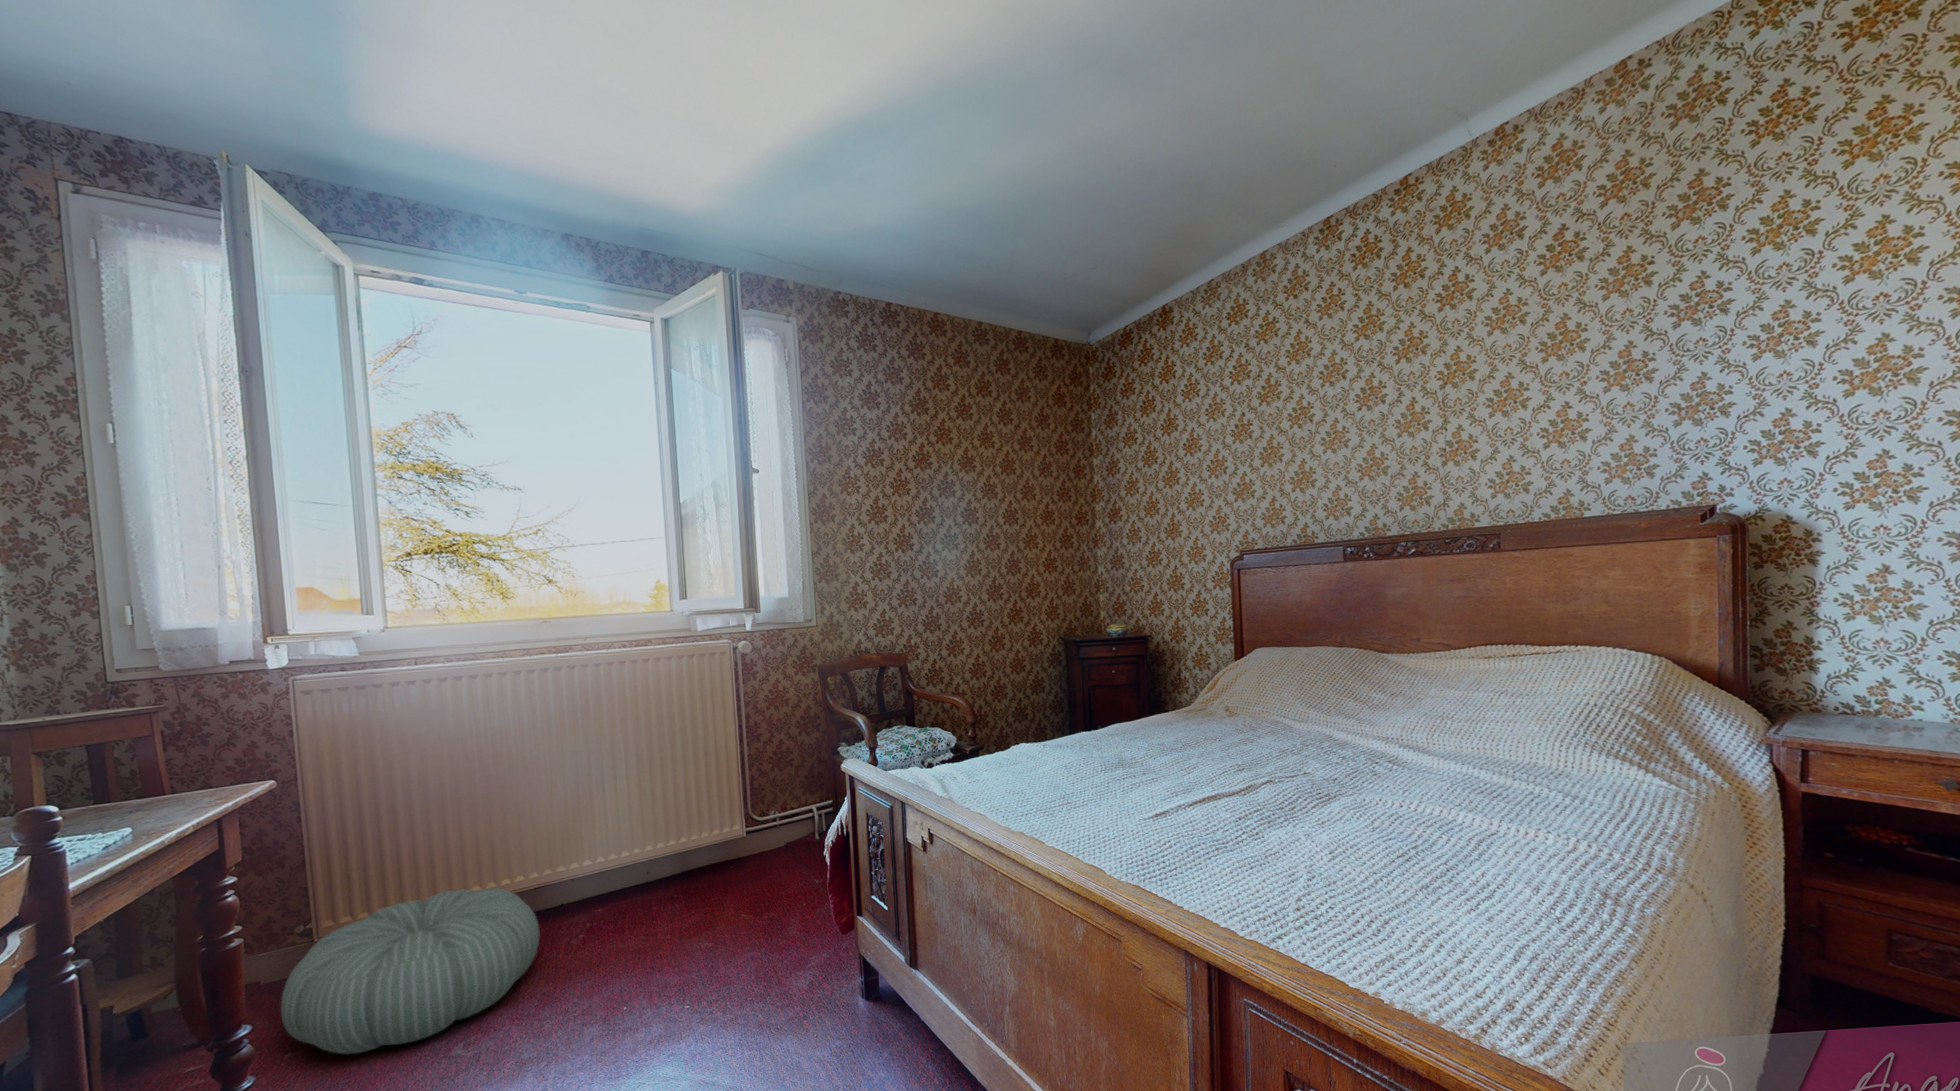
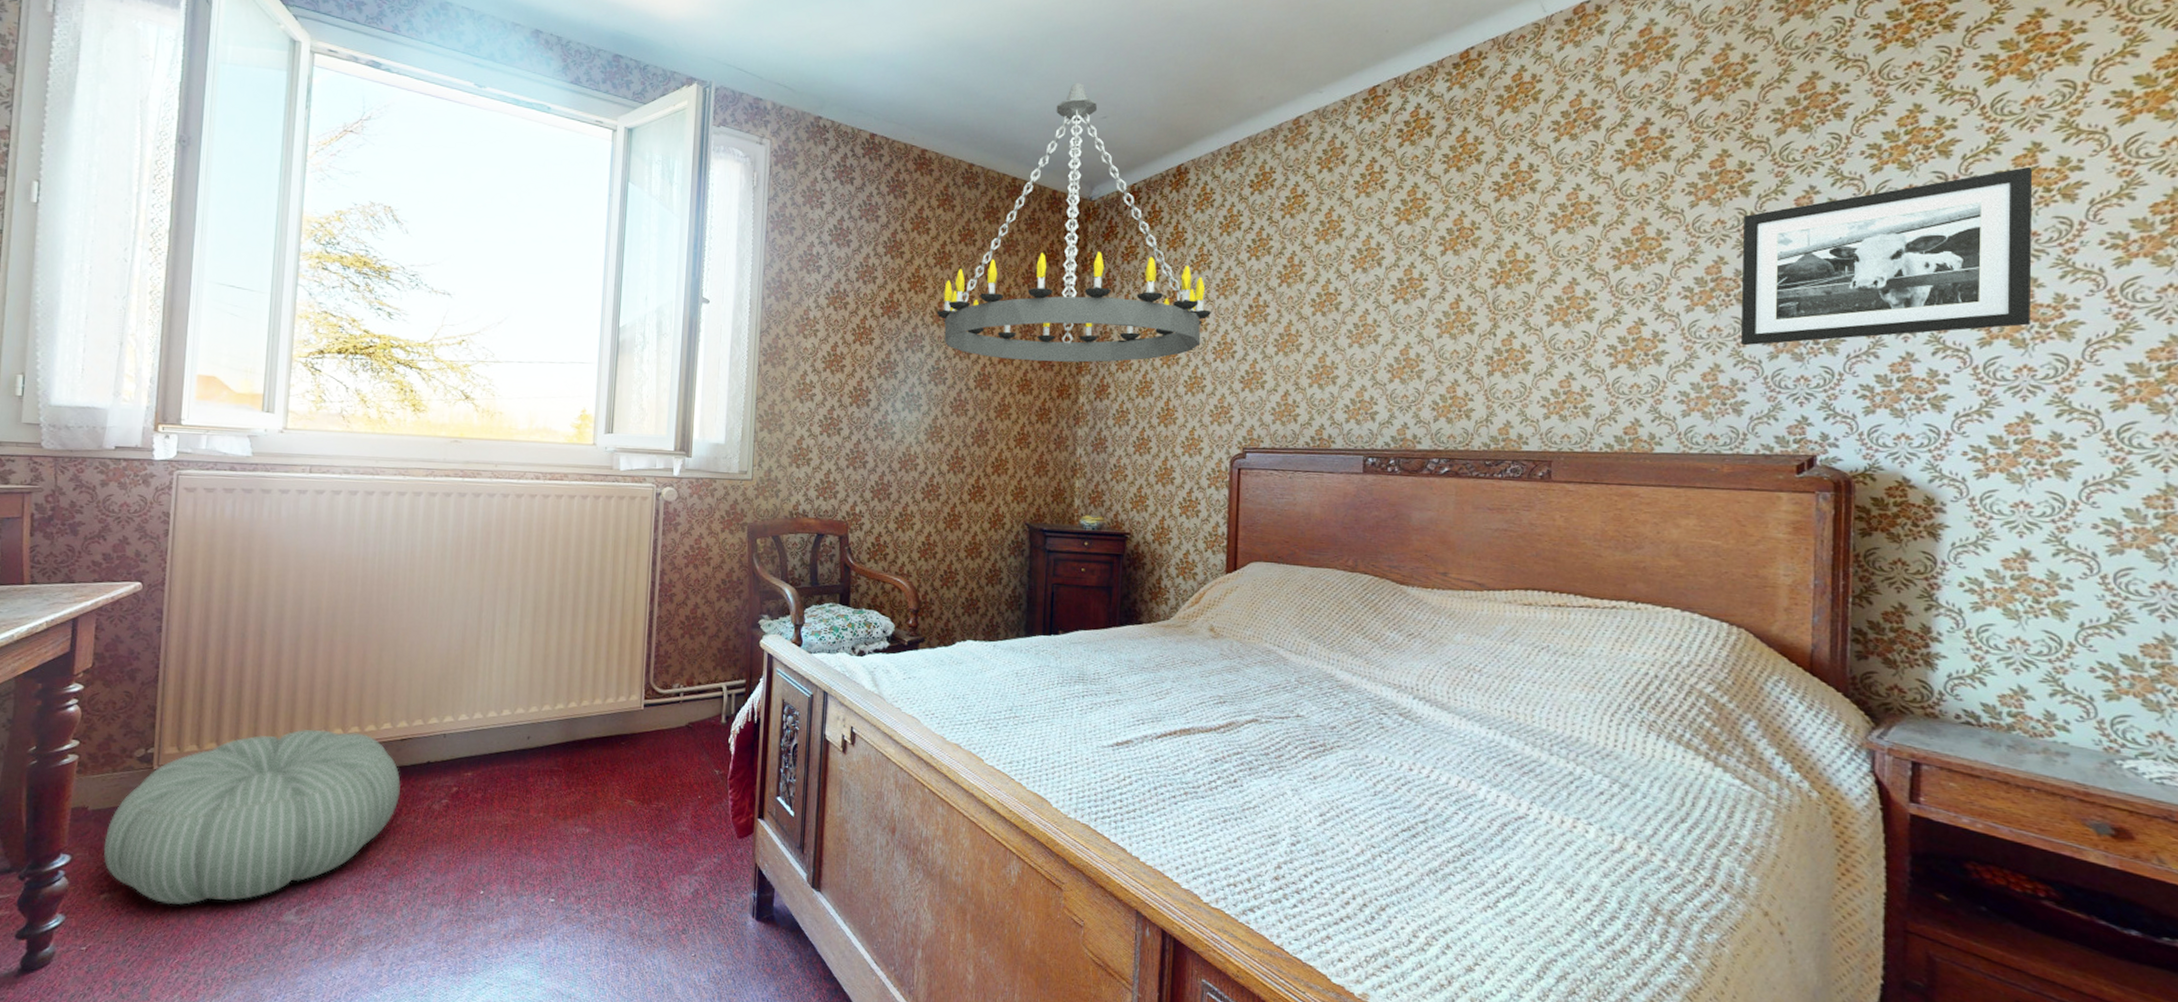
chandelier: none [963,238,1203,495] -> present [936,83,1211,363]
picture frame: none [1648,237,1884,417] -> present [1741,166,2032,346]

